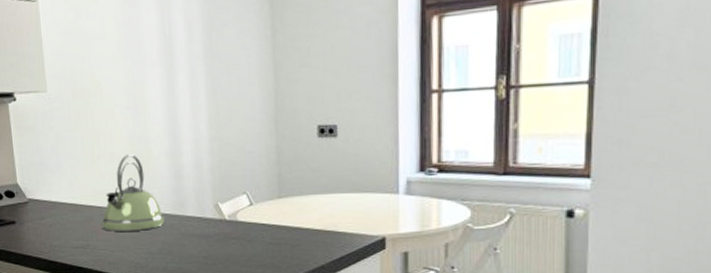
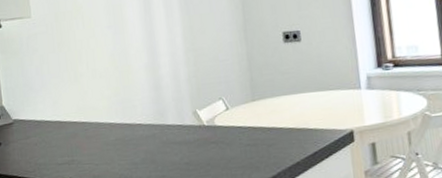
kettle: present [102,154,166,231] -> none [86,70,148,146]

